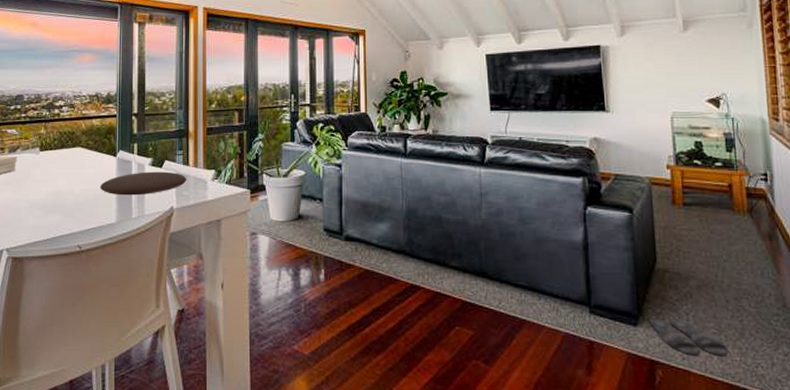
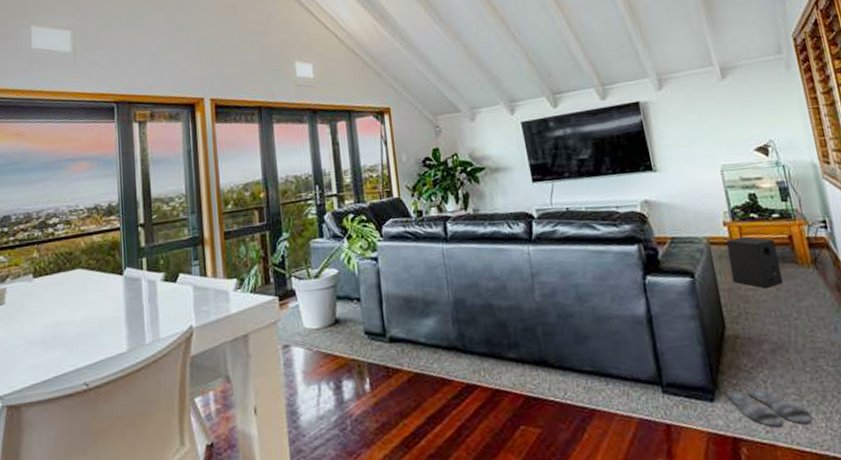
placemat: present [100,171,187,196] -> none [106,286,206,319]
speaker: none [667,180,718,230] -> present [726,236,784,289]

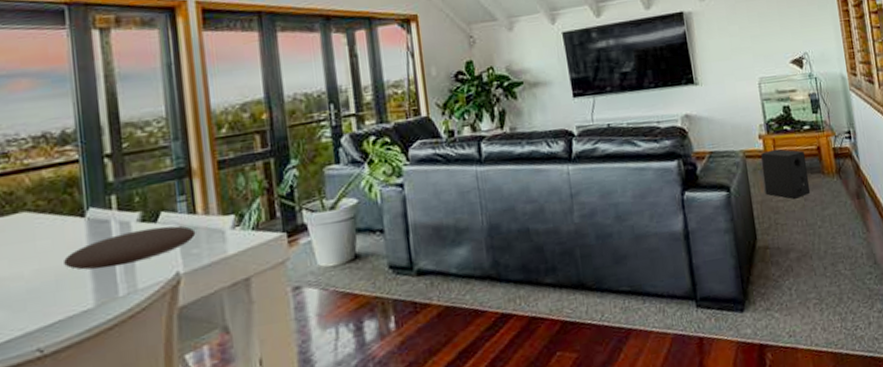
placemat: none [106,286,206,319] -> present [64,225,196,270]
slippers: present [726,389,812,428] -> none [755,296,829,332]

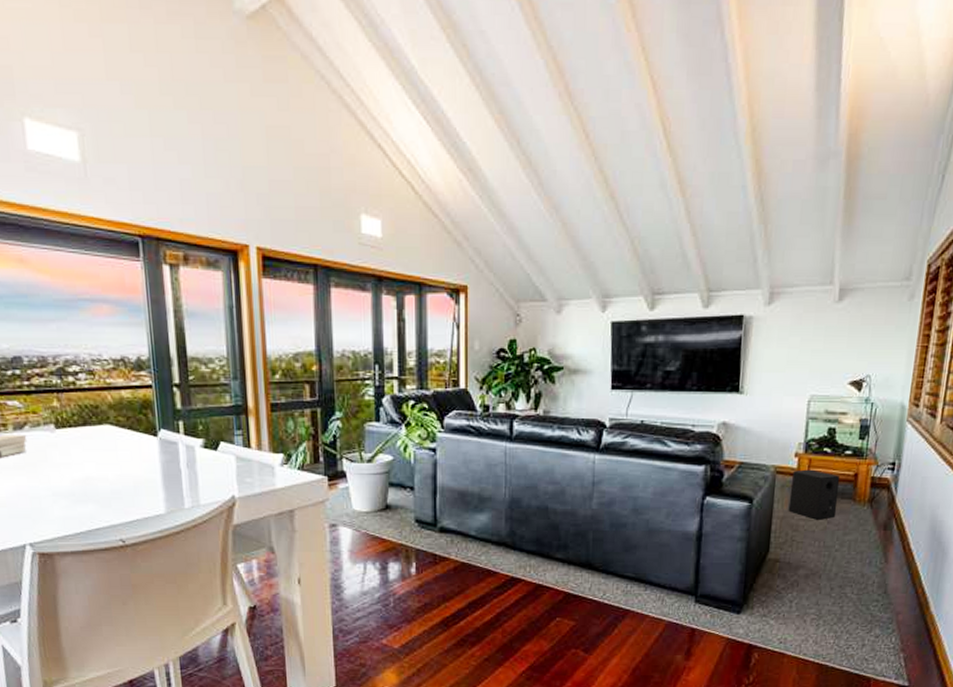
placemat: present [64,225,196,270] -> none [140,454,250,483]

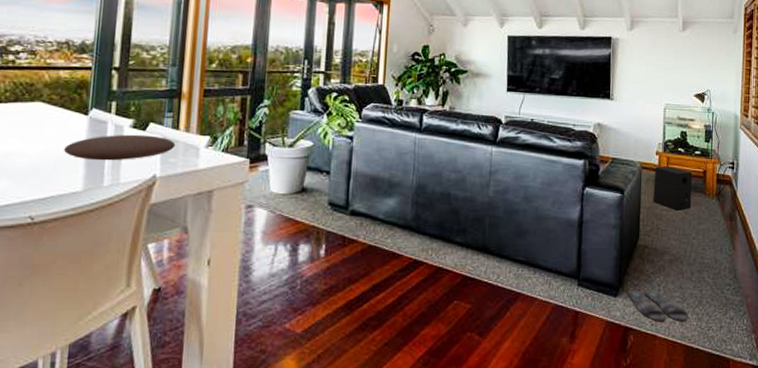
placemat: none [140,454,250,483] -> present [64,134,176,161]
slippers: none [753,607,823,640] -> present [627,290,687,322]

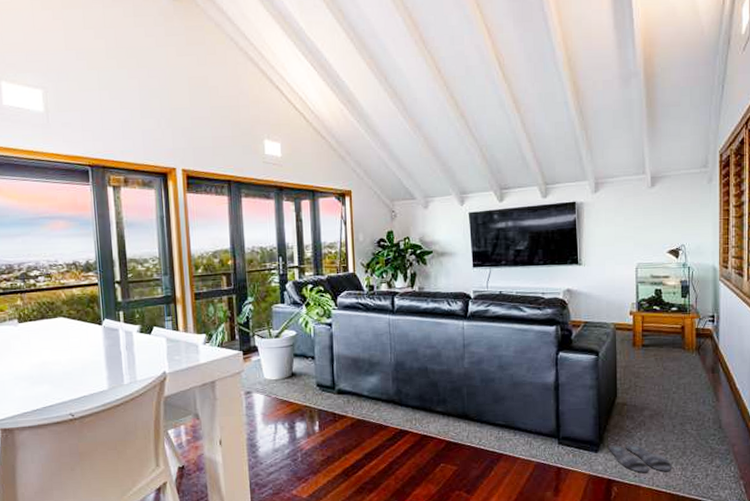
placemat: present [64,134,176,161] -> none [88,337,178,363]
speaker: present [653,166,693,211] -> none [629,324,670,367]

